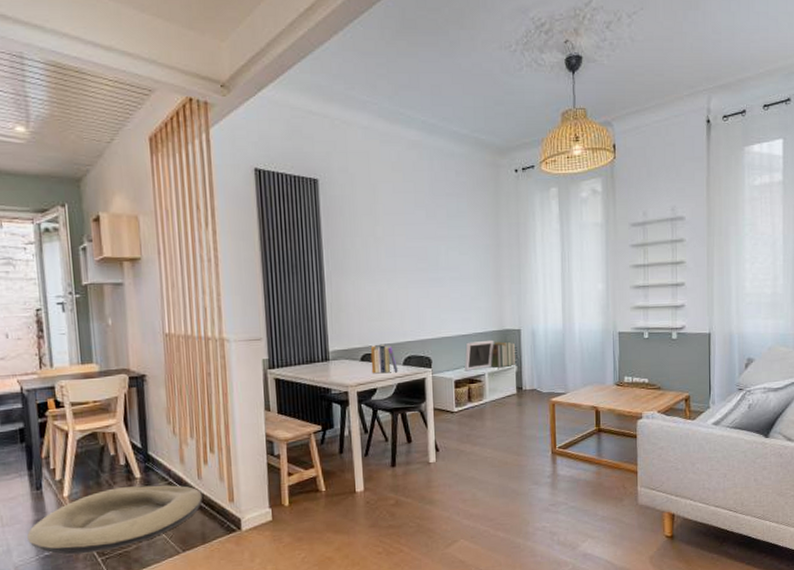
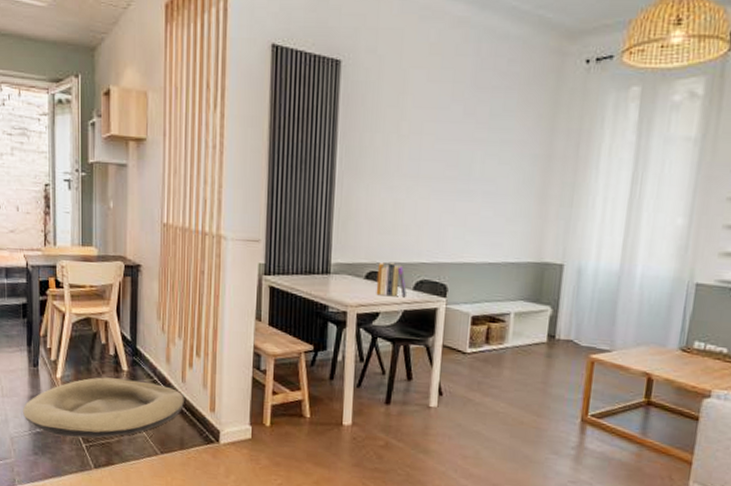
picture frame: present [464,339,494,372] -> none [486,272,528,308]
books: present [490,341,515,368] -> none [518,276,553,309]

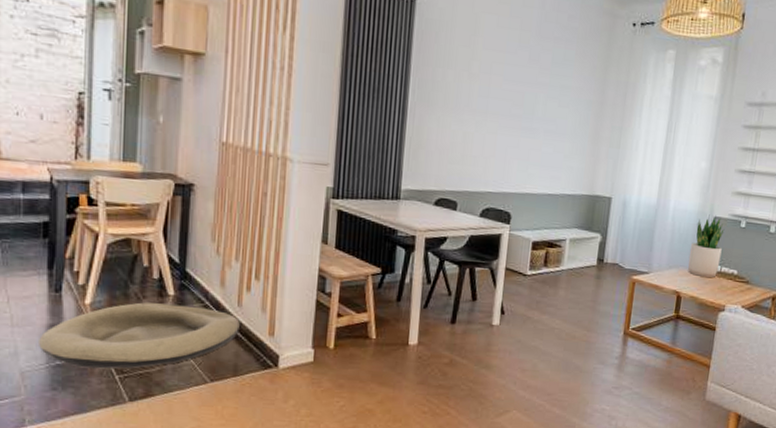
books: present [376,261,407,298] -> none [444,189,474,224]
planter: none [661,284,710,358] -> present [688,217,725,278]

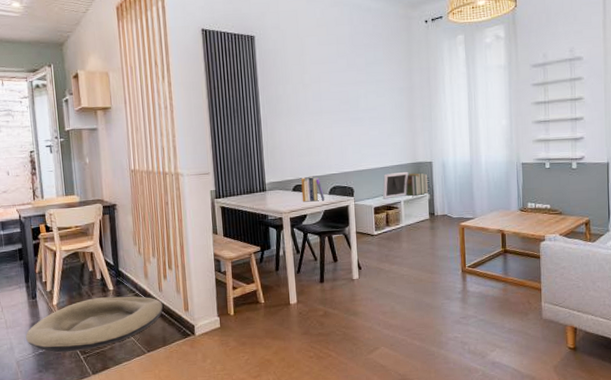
books: none [444,189,474,224] -> present [301,176,325,202]
picture frame: none [545,202,582,234] -> present [382,171,409,200]
books: none [573,207,603,236] -> present [405,172,428,197]
planter: present [688,217,725,278] -> none [505,164,534,215]

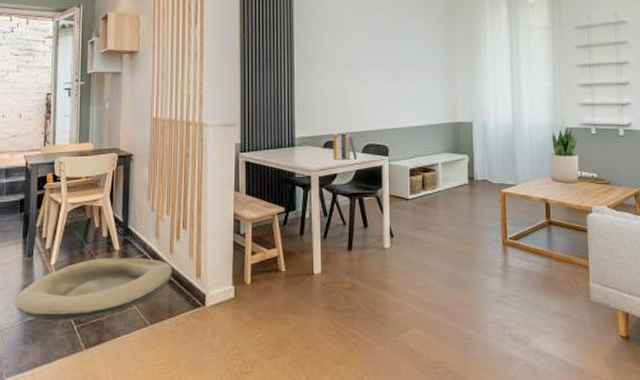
picture frame: present [382,171,409,200] -> none [419,131,447,161]
books: present [405,172,428,197] -> none [443,133,467,159]
planter: none [505,164,534,215] -> present [549,128,579,184]

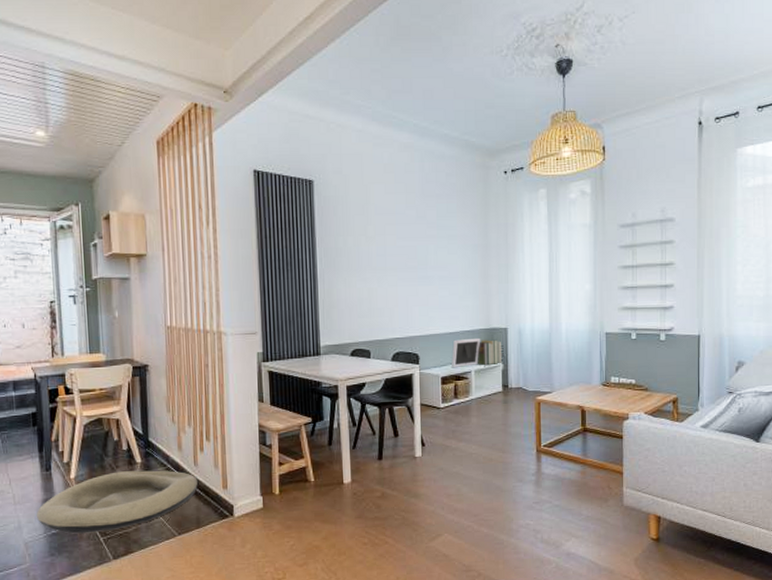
books: present [333,132,357,160] -> none [360,339,386,369]
picture frame: none [419,131,447,161] -> present [451,337,481,368]
books: none [443,133,467,159] -> present [477,339,501,366]
planter: present [549,128,579,184] -> none [587,333,617,390]

